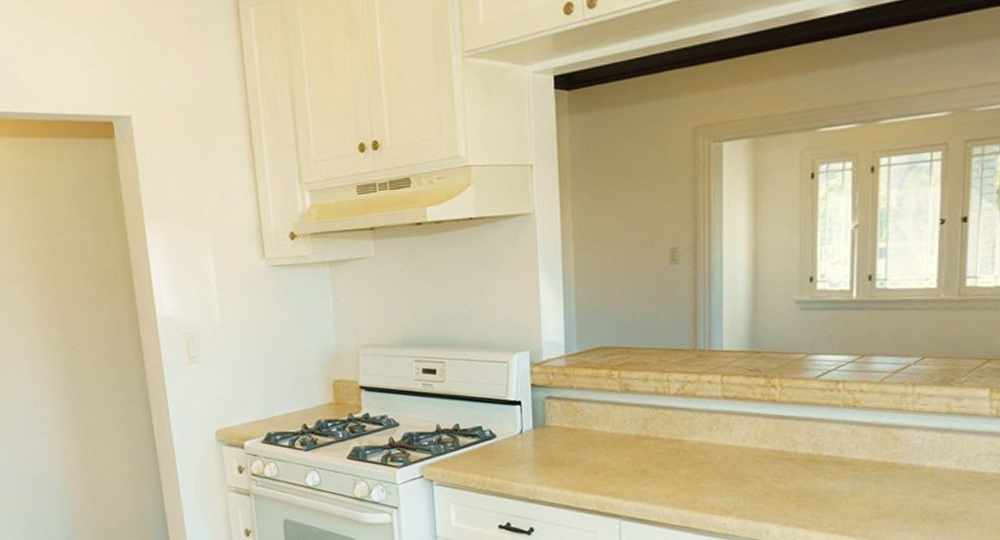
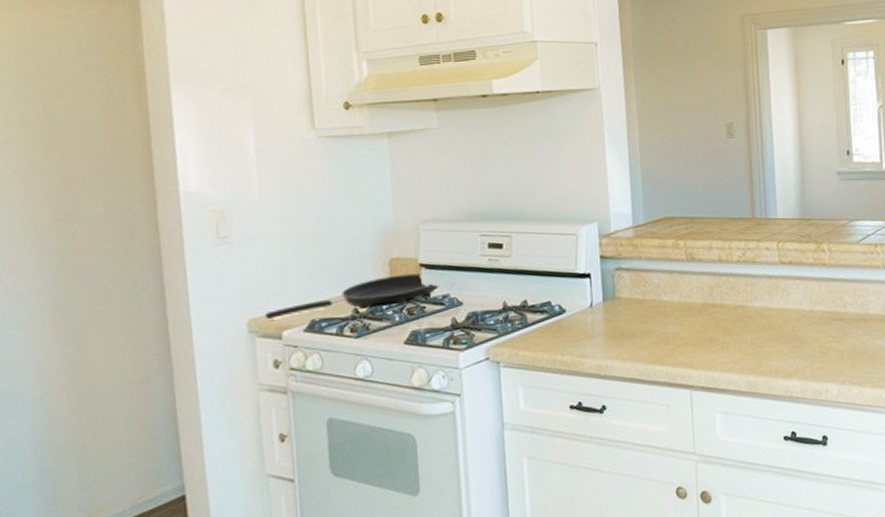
frying pan: none [229,395,378,431] -> present [264,273,440,320]

